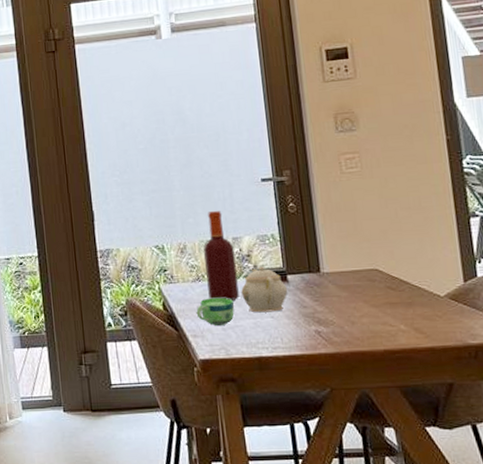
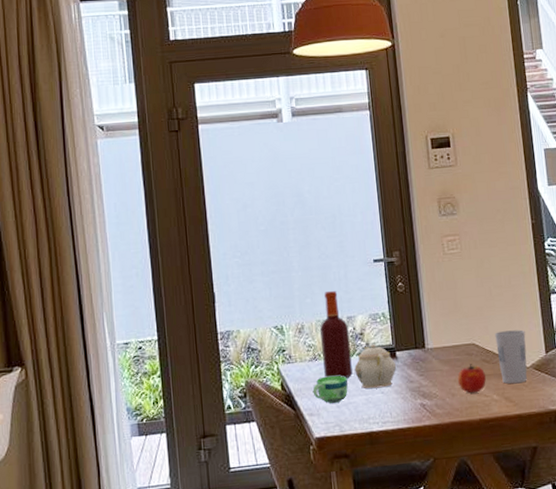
fruit: none [357,291,392,322] -> present [457,364,486,393]
cup: none [402,255,442,314] -> present [495,329,527,384]

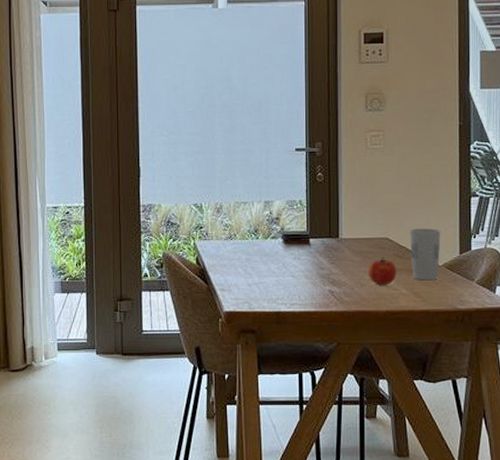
cup: present [312,375,348,404] -> none [226,255,260,281]
bottle: present [320,291,353,378] -> none [238,176,266,259]
teapot: present [354,344,397,389] -> none [268,229,309,272]

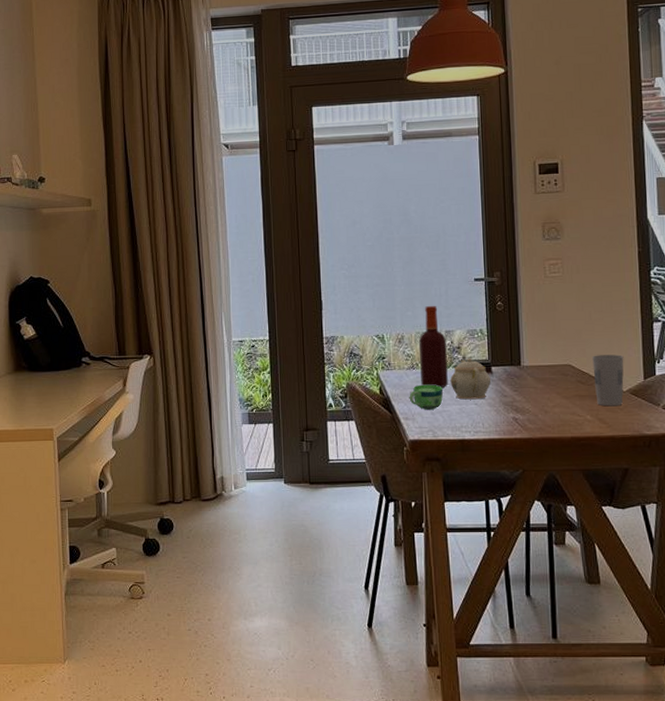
cup: none [226,255,260,281] -> present [409,384,443,410]
bottle: none [238,176,266,259] -> present [419,306,448,388]
teapot: none [268,229,309,272] -> present [450,358,492,400]
fruit: present [367,257,396,285] -> none [551,384,580,412]

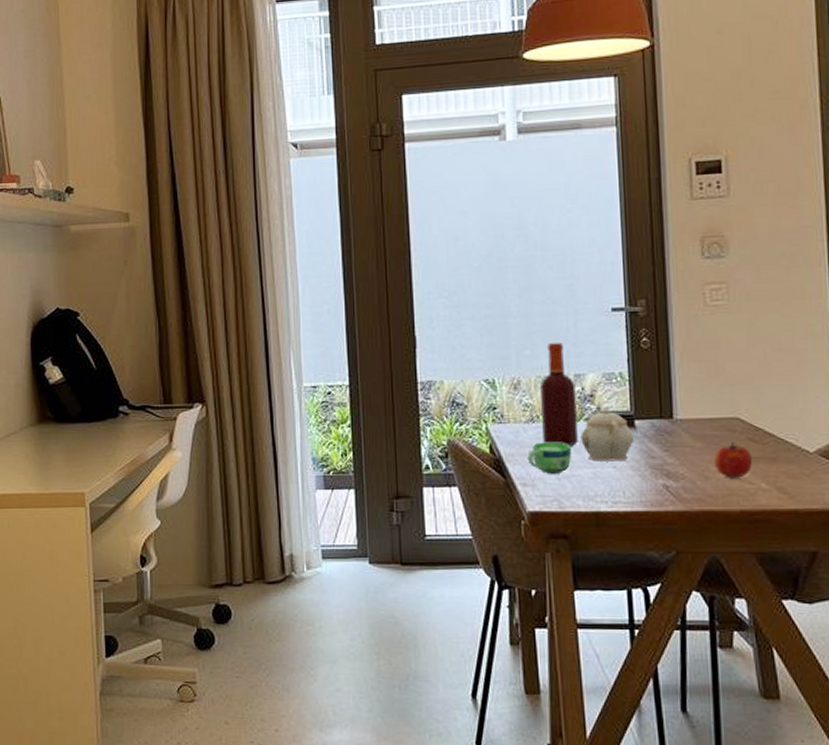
fruit: none [551,384,580,412] -> present [713,442,752,478]
cup: present [592,354,624,407] -> none [768,405,811,472]

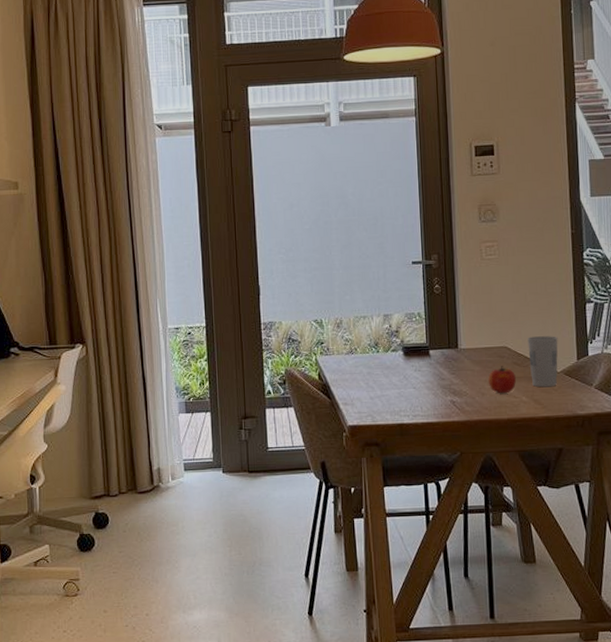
cup: present [527,442,571,474] -> none [348,369,382,395]
bottle: present [540,343,578,446] -> none [358,290,387,372]
teapot: present [581,409,635,462] -> none [389,342,430,384]
cup: none [768,405,811,472] -> present [527,336,558,388]

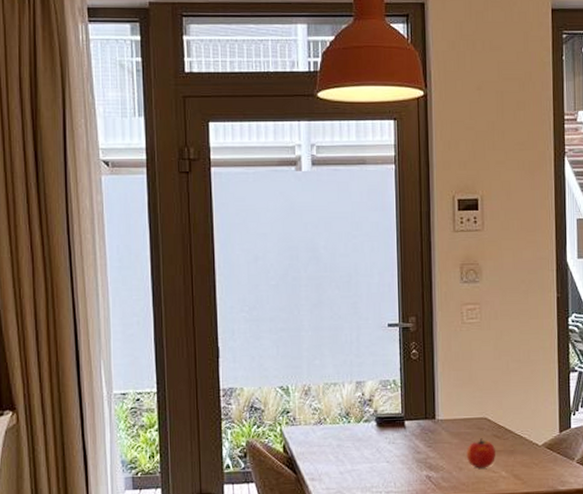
cup: present [527,336,558,388] -> none [509,406,540,462]

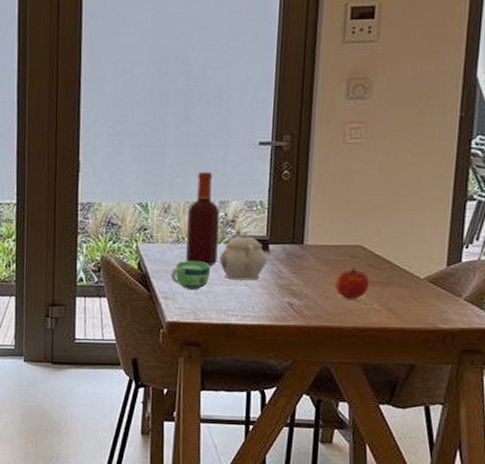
cup: none [315,441,352,469] -> present [170,261,210,289]
bottle: none [328,354,358,444] -> present [186,172,220,265]
teapot: none [360,411,405,457] -> present [220,233,268,281]

